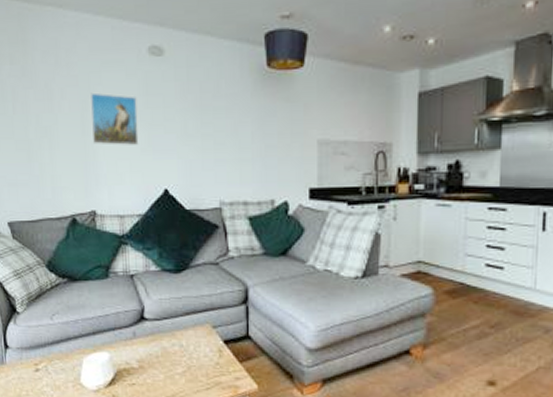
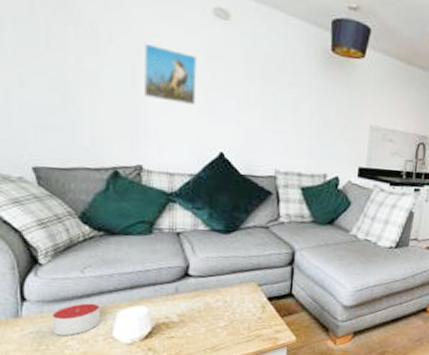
candle: none [29,348,69,382] -> present [52,301,100,336]

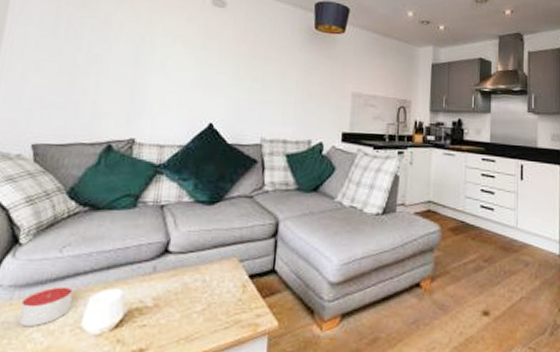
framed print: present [144,43,197,105] -> none [144,30,195,81]

